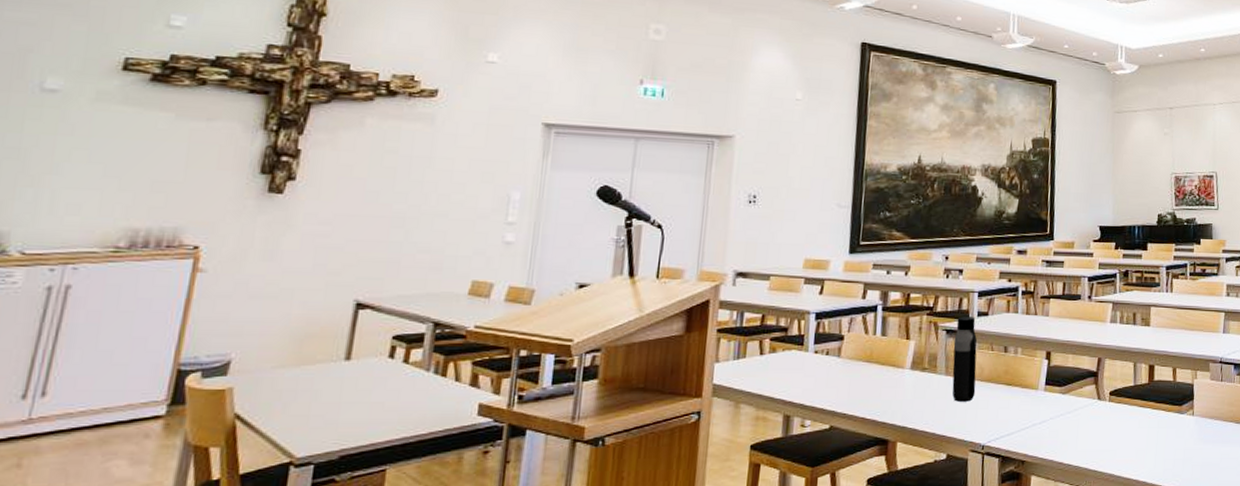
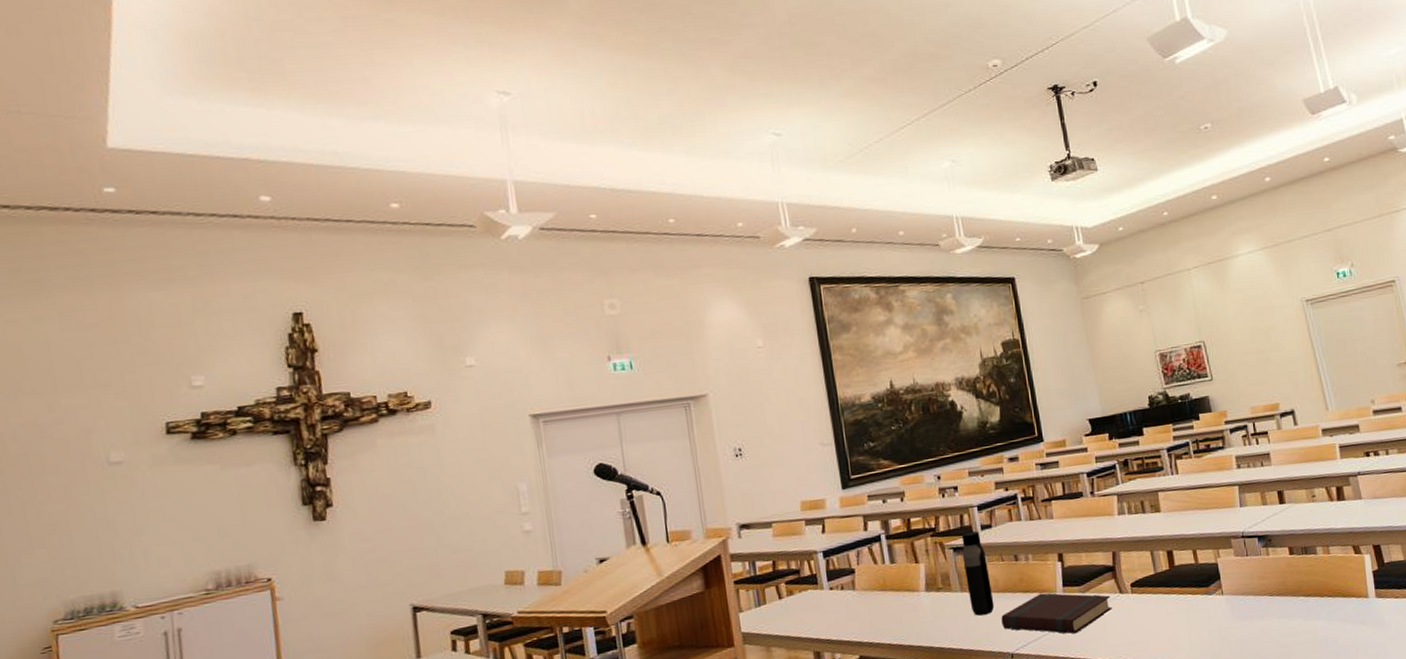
book: none [979,388,1089,434] -> present [1001,593,1113,634]

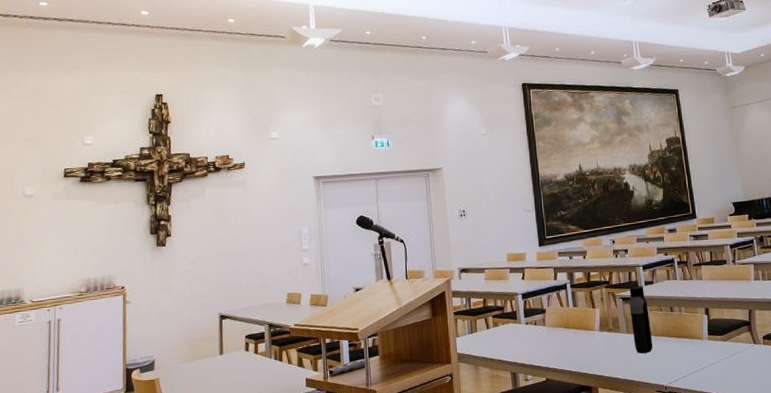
book: present [1001,593,1113,634] -> none [658,339,748,374]

